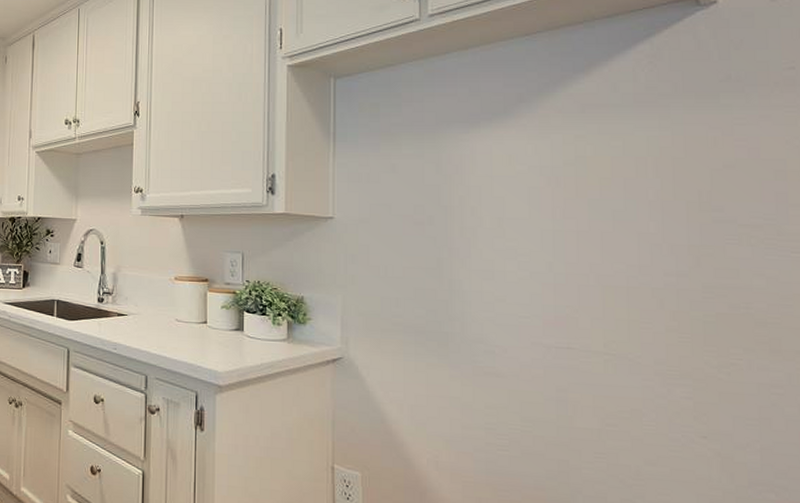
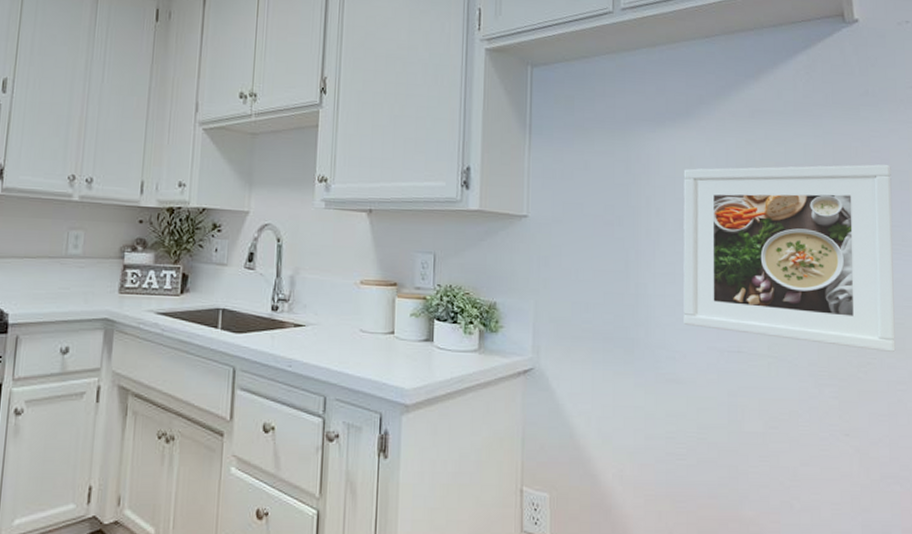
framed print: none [501,153,769,354] -> present [683,164,896,353]

